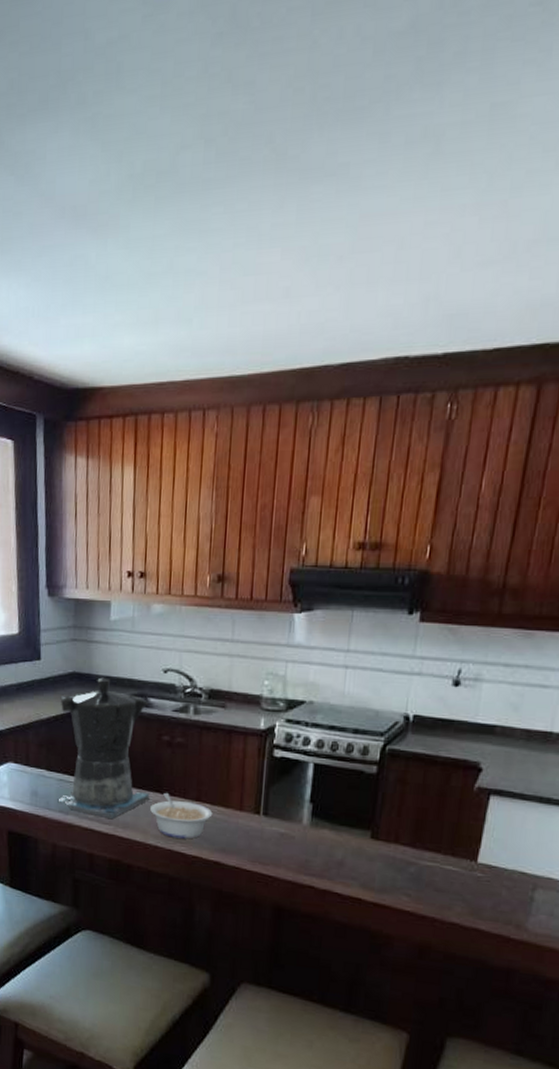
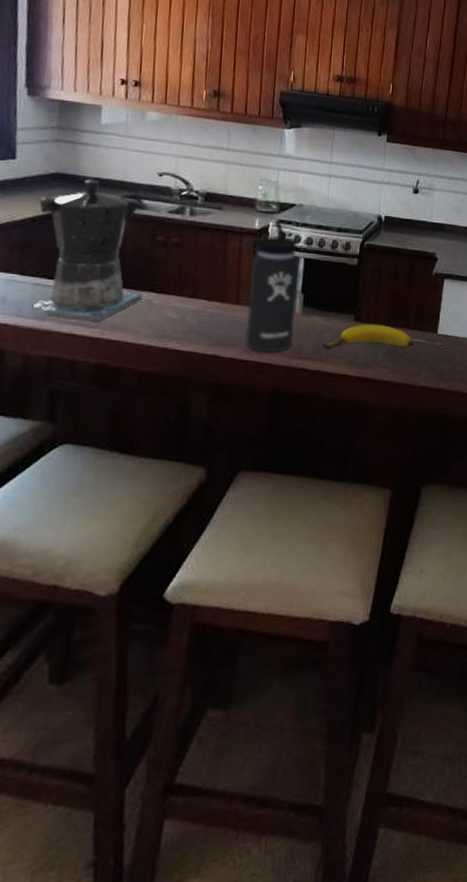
legume: present [150,792,213,839] -> none [142,291,209,336]
thermos bottle: none [246,718,308,866] -> present [242,219,299,354]
banana: none [332,843,444,876] -> present [322,324,413,349]

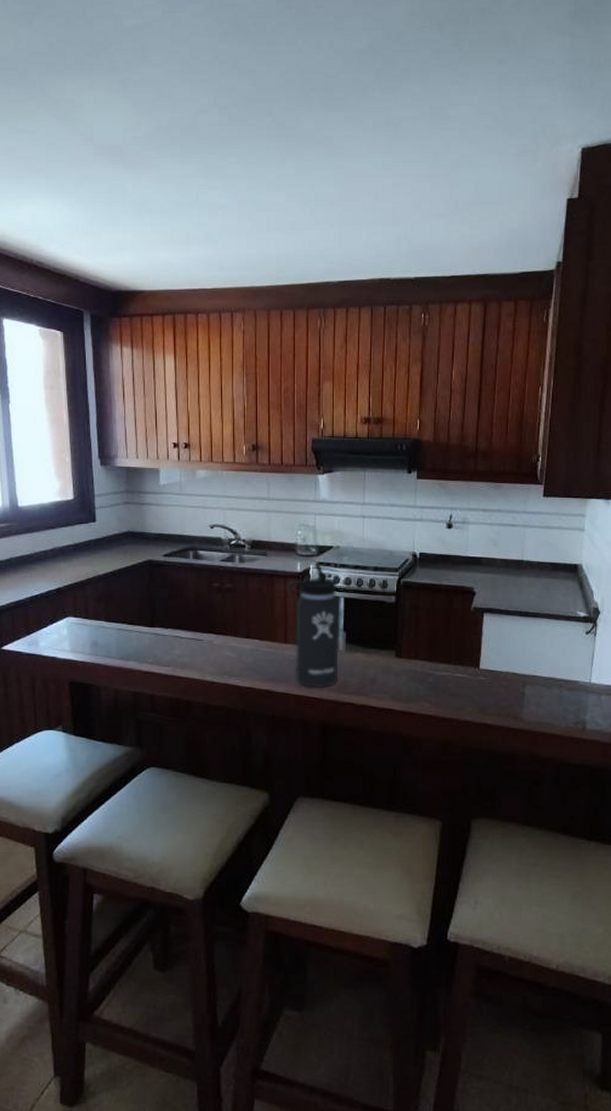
coffee maker: present [32,179,142,323] -> none [116,535,204,662]
banana: present [322,324,413,349] -> none [366,659,455,684]

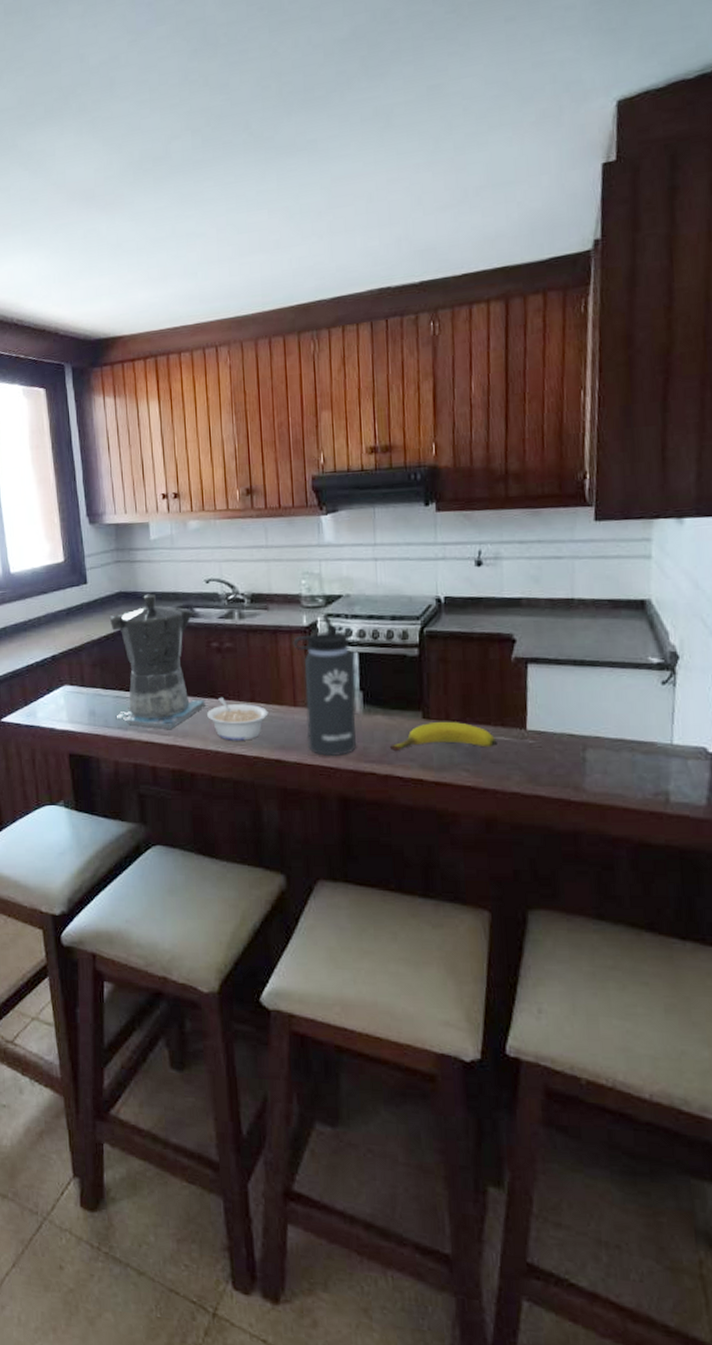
coffee maker: none [116,535,204,662] -> present [109,593,206,730]
legume: none [205,632,262,673] -> present [207,696,268,741]
banana: none [366,659,455,684] -> present [389,721,497,751]

